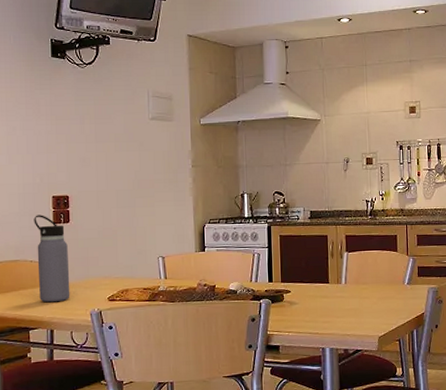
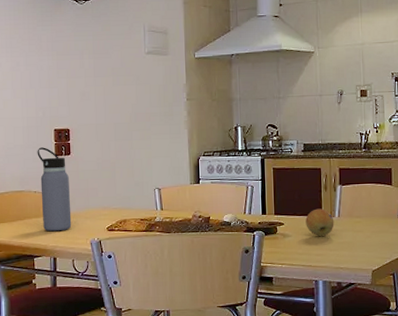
fruit: none [312,275,341,303] -> present [305,208,334,236]

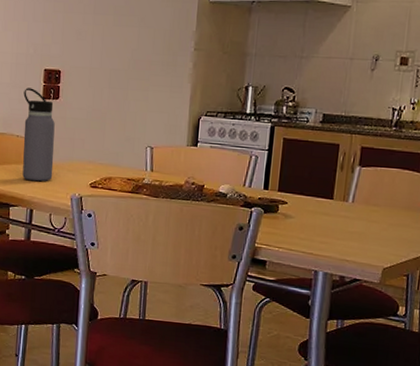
fruit: present [305,208,334,236] -> none [312,190,347,222]

